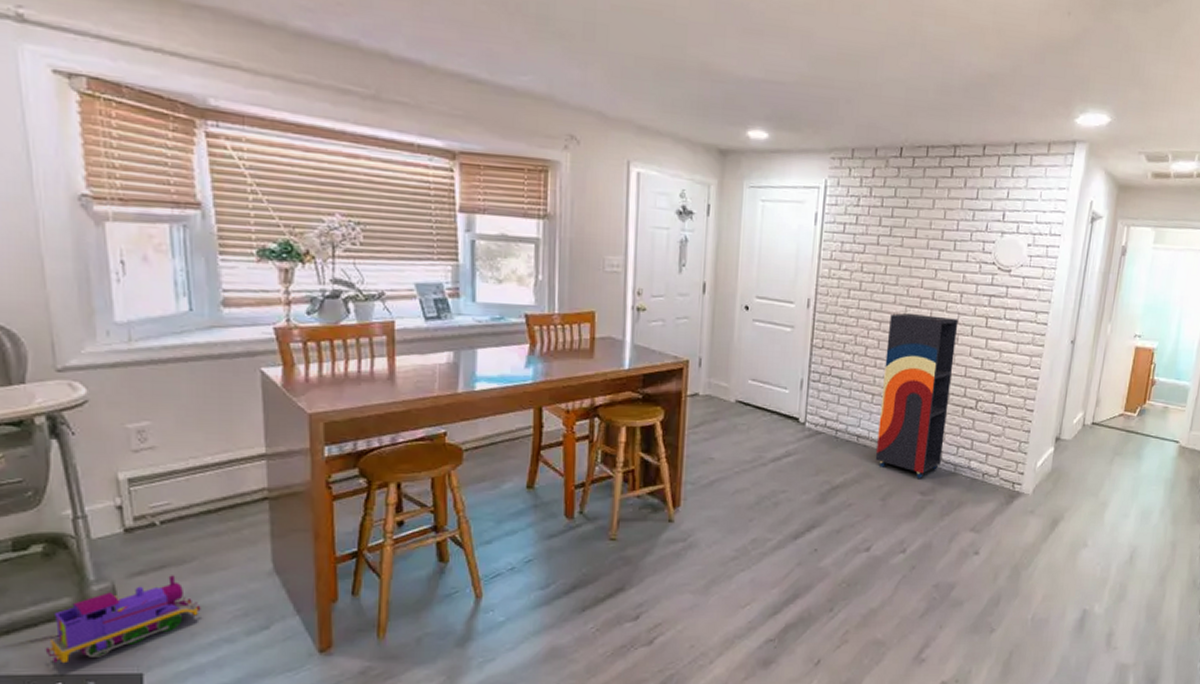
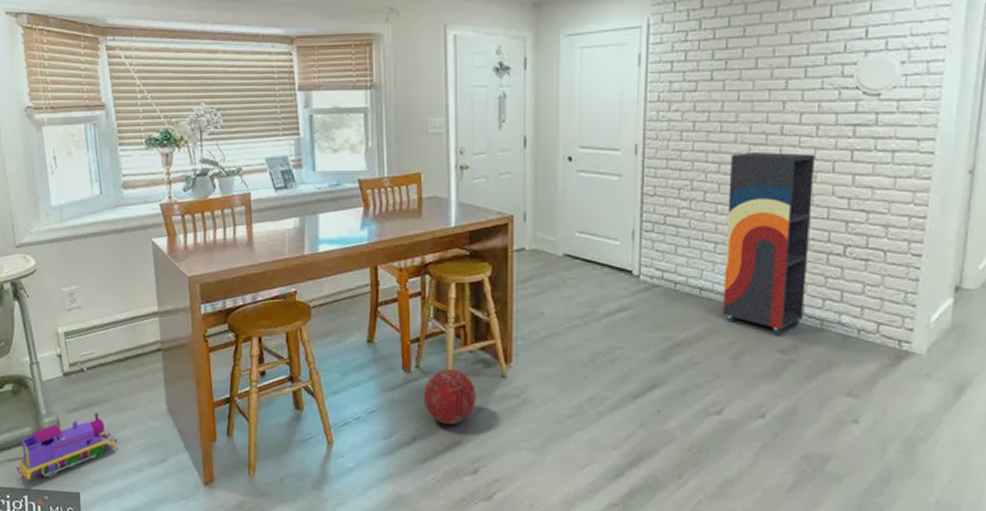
ball: none [586,514,642,571] -> present [423,368,476,425]

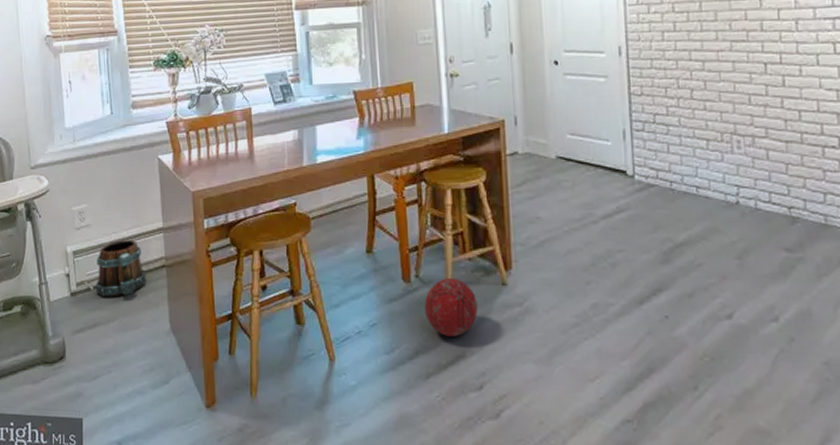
toy train: present [16,412,118,480] -> none [21,333,121,406]
bucket: none [89,323,142,379] -> present [96,240,146,297]
shelving unit: present [722,151,816,335] -> none [714,48,806,232]

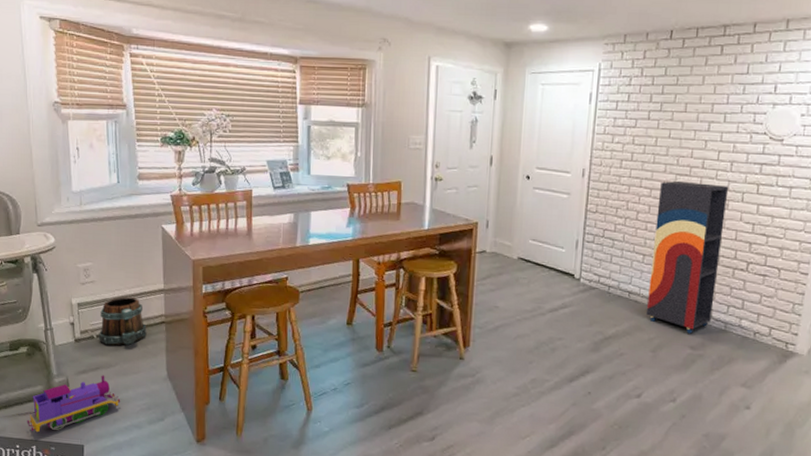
toy train: none [21,333,121,406] -> present [27,375,121,433]
ball: present [424,277,478,337] -> none [392,350,438,398]
shelving unit: none [714,48,806,232] -> present [645,180,729,334]

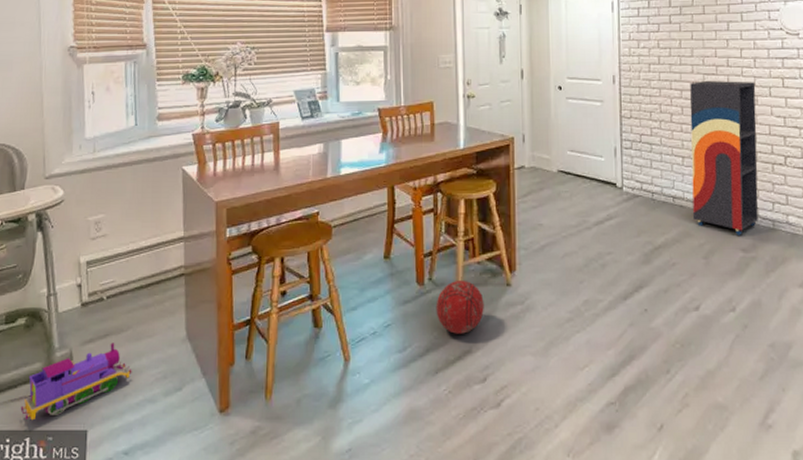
bucket: present [99,297,147,346] -> none [109,249,164,307]
ball: none [392,350,438,398] -> present [436,279,484,334]

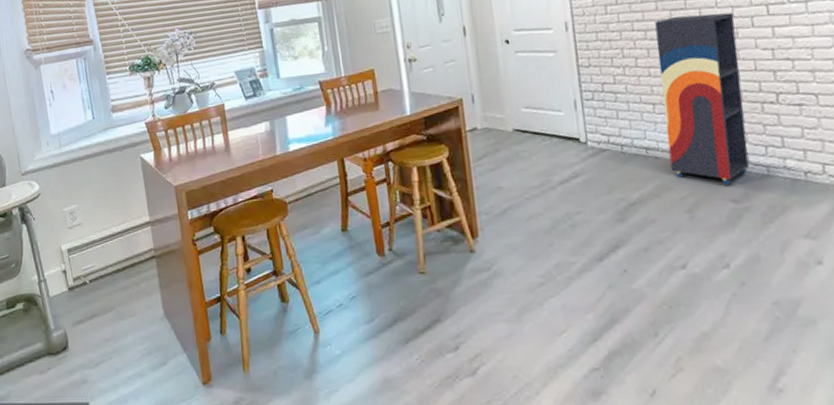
toy train: present [20,342,132,421] -> none [30,322,121,395]
ball: present [436,279,484,334] -> none [399,248,450,303]

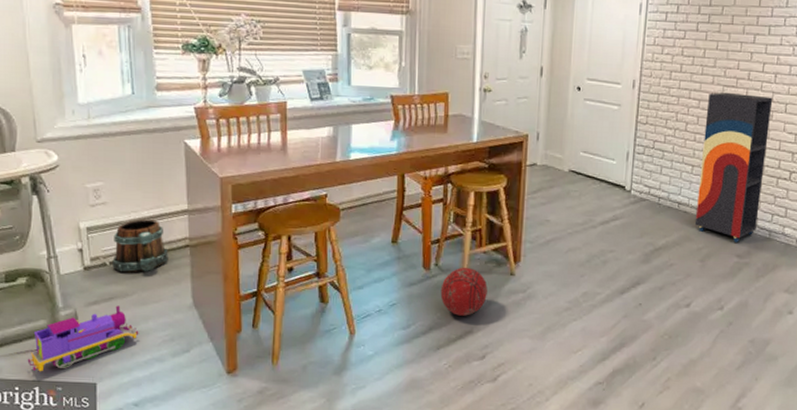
toy train: none [30,322,121,395] -> present [27,305,139,372]
bucket: none [90,235,138,290] -> present [112,219,168,273]
ball: none [399,248,450,303] -> present [440,267,488,316]

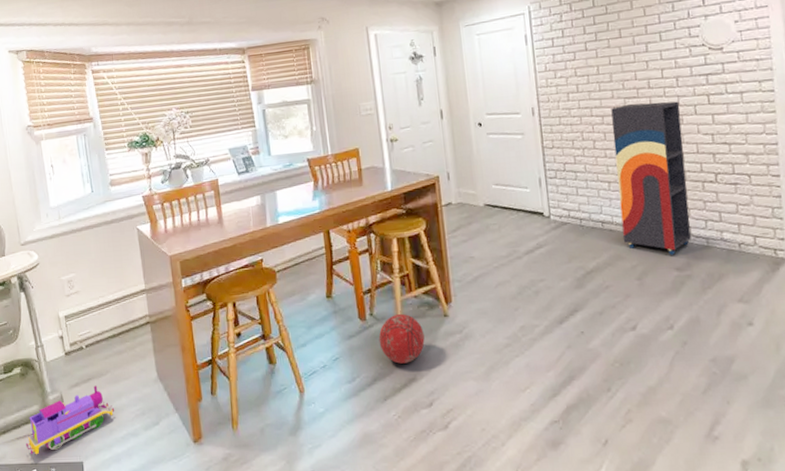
bucket: present [112,219,168,273] -> none [87,302,133,354]

